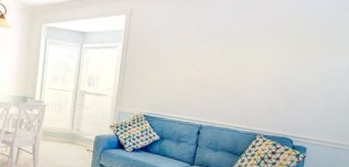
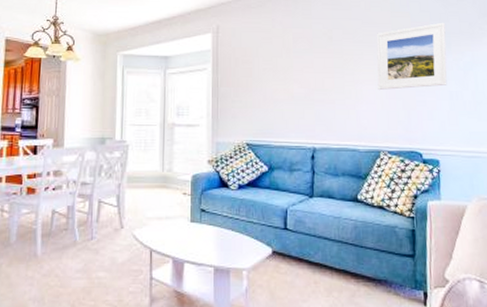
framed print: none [265,26,338,84] -> present [376,22,447,90]

